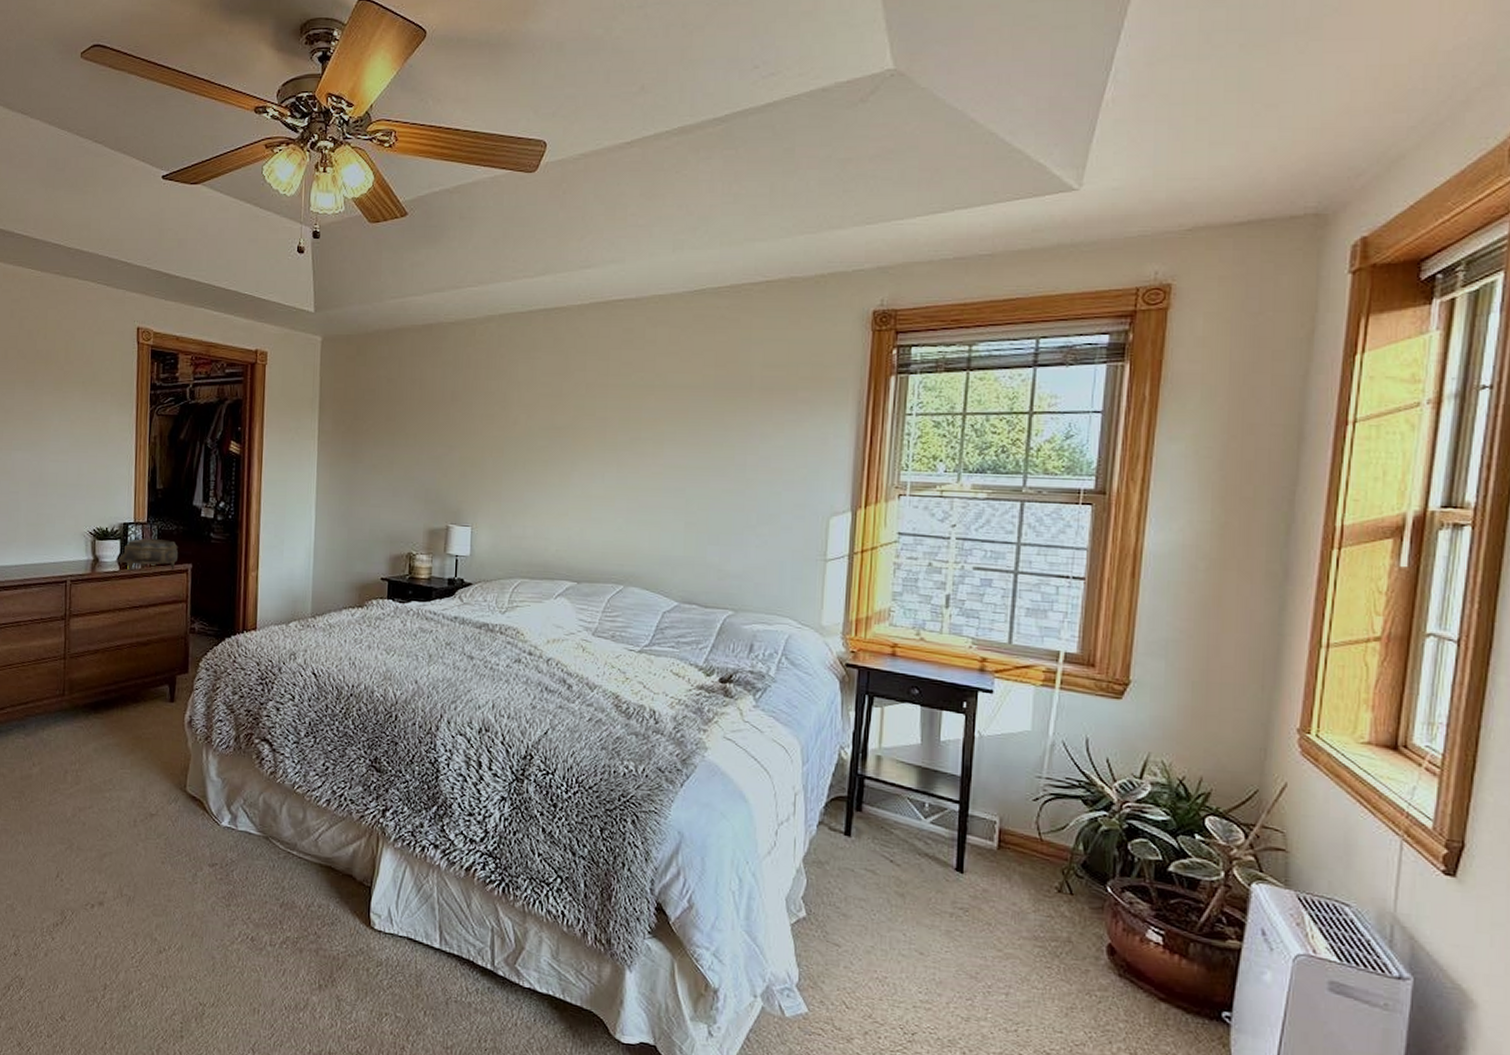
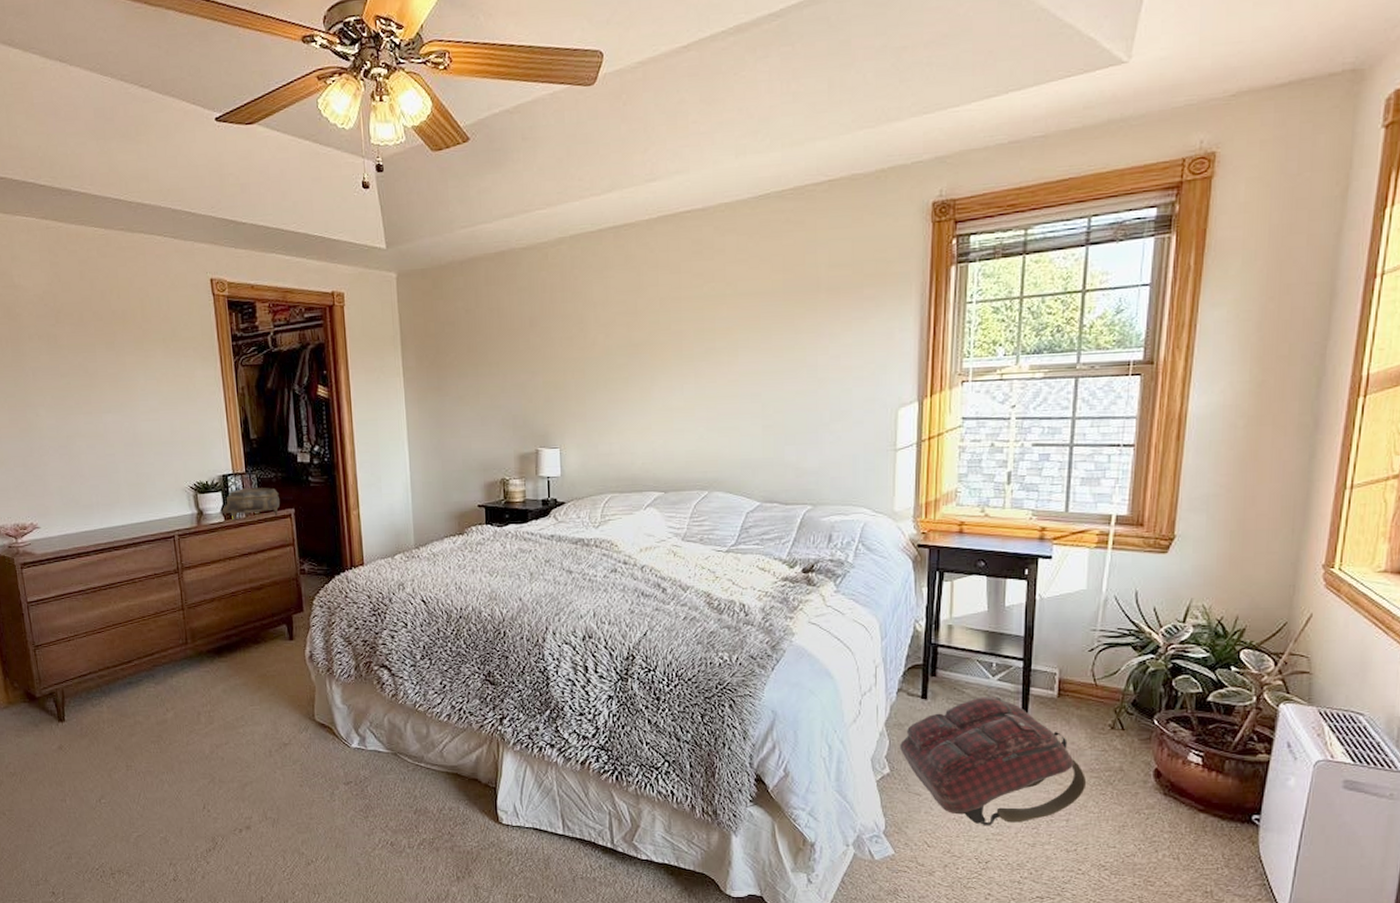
backpack: none [819,840,1030,991] -> present [900,697,1087,826]

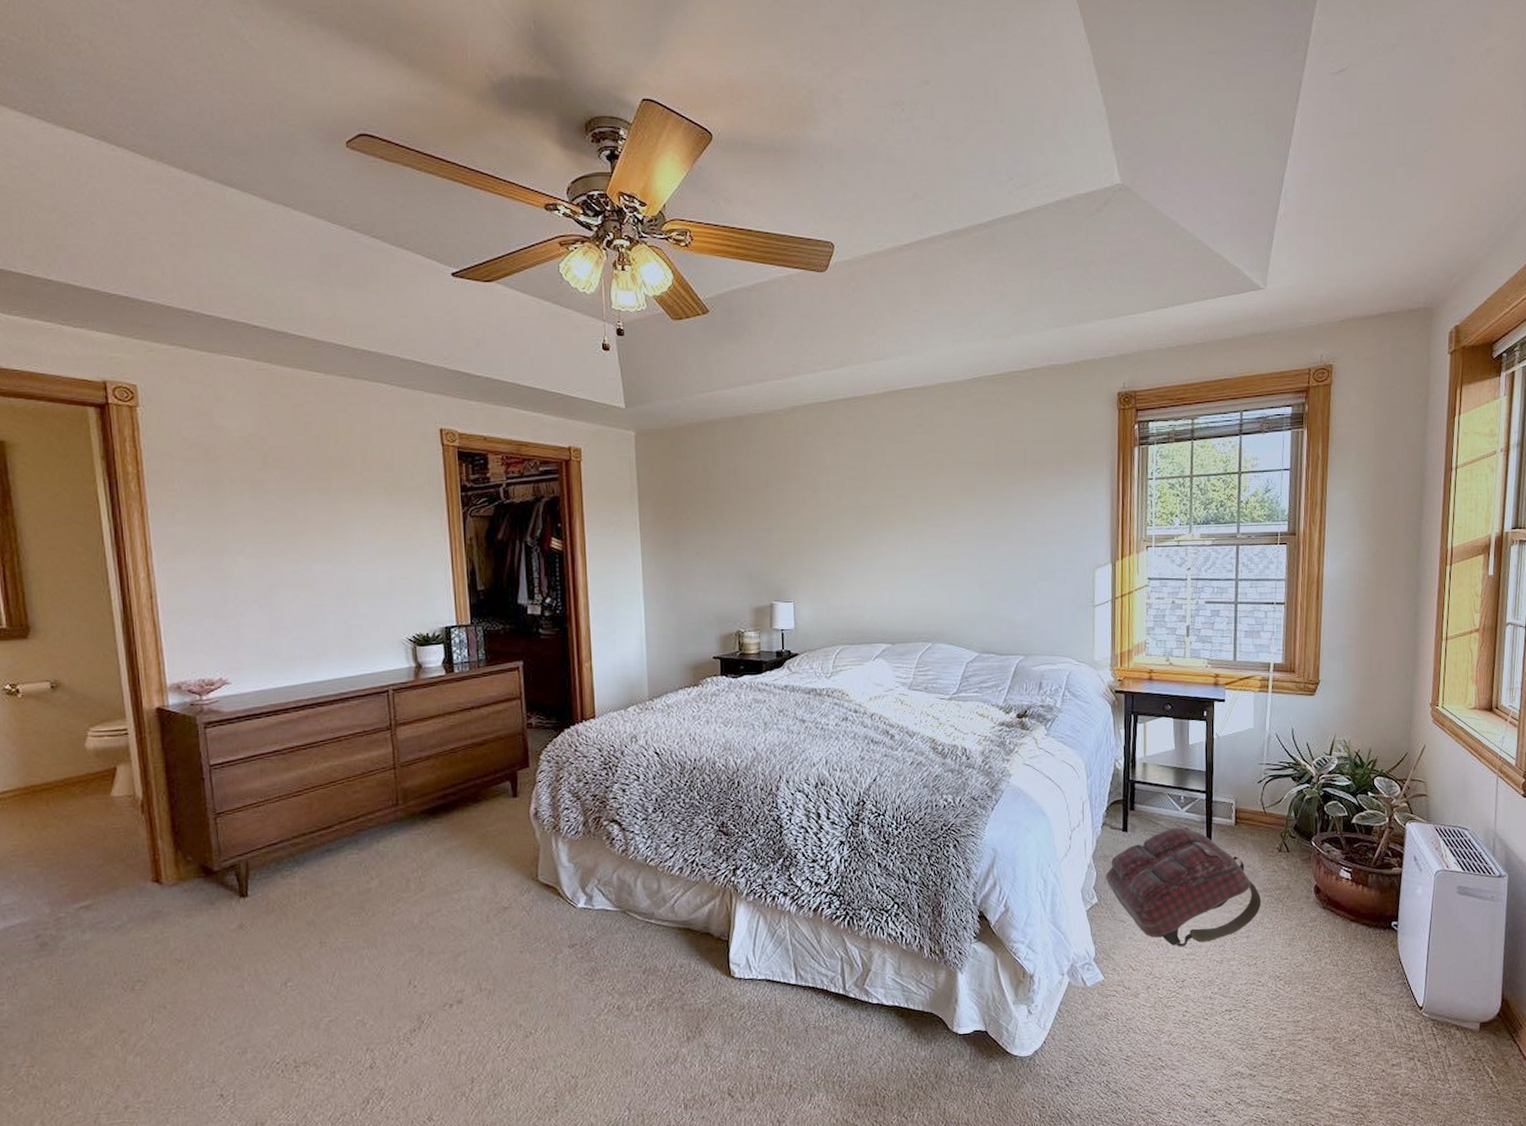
jewelry box: present [222,487,280,520] -> none [443,639,507,674]

